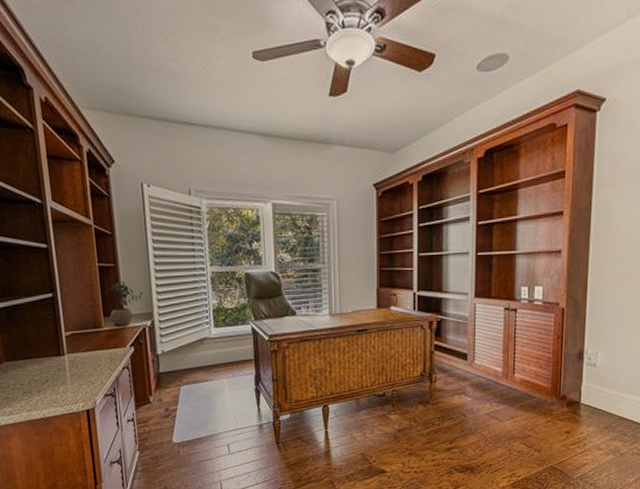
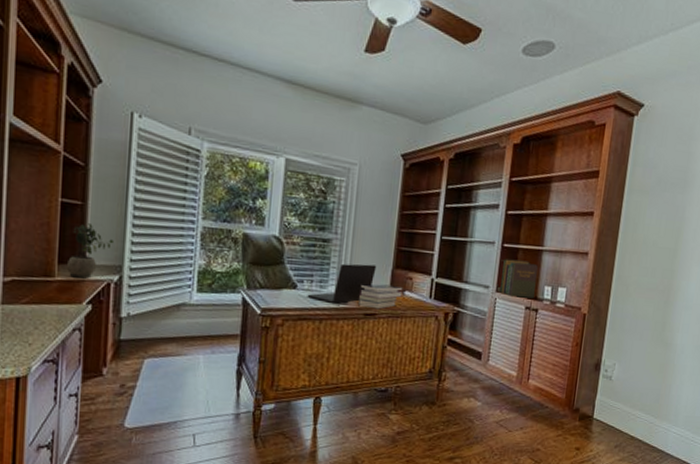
laptop: none [305,286,363,324] -> present [307,263,377,304]
books: none [349,302,389,325] -> present [357,284,403,310]
books: none [475,265,514,300] -> present [496,259,539,299]

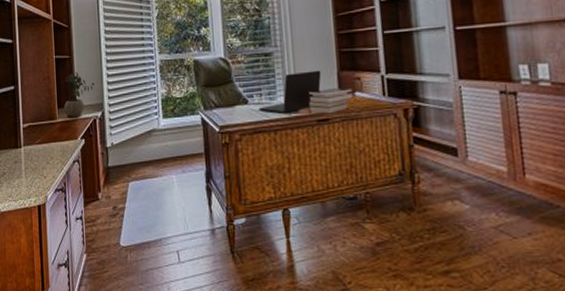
books: present [496,259,539,299] -> none [458,40,509,82]

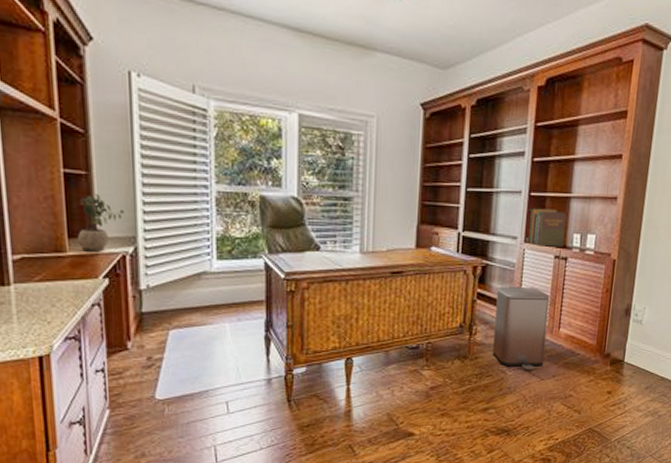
laptop: present [258,70,322,113] -> none [331,221,401,263]
books: present [307,87,353,114] -> none [383,241,429,267]
pedal bin: none [436,127,512,225] -> present [492,286,550,369]
books: none [458,40,509,82] -> present [524,208,567,247]

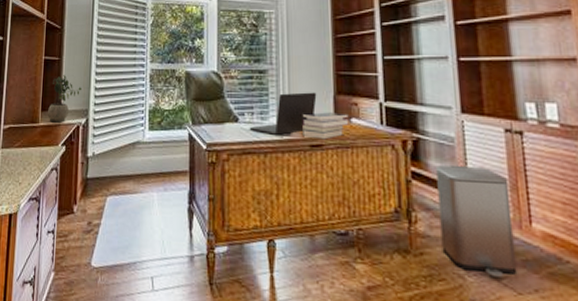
laptop: none [331,221,401,263] -> present [249,92,317,135]
books: none [383,241,429,267] -> present [301,112,349,140]
books: present [524,208,567,247] -> none [461,74,515,119]

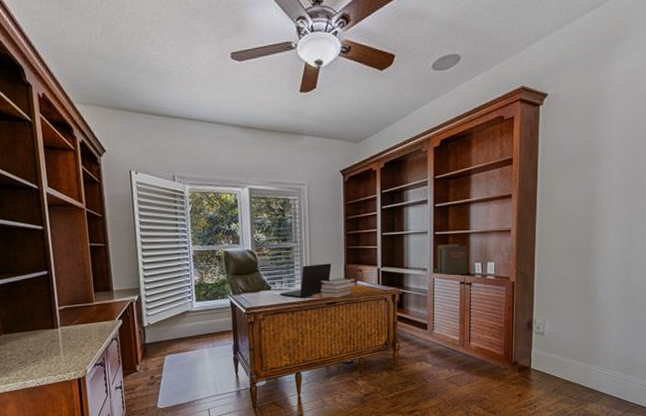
potted plant: present [47,75,82,123] -> none [100,259,131,301]
pedal bin: present [436,164,517,277] -> none [414,308,459,377]
books: none [461,74,515,119] -> present [433,243,468,275]

